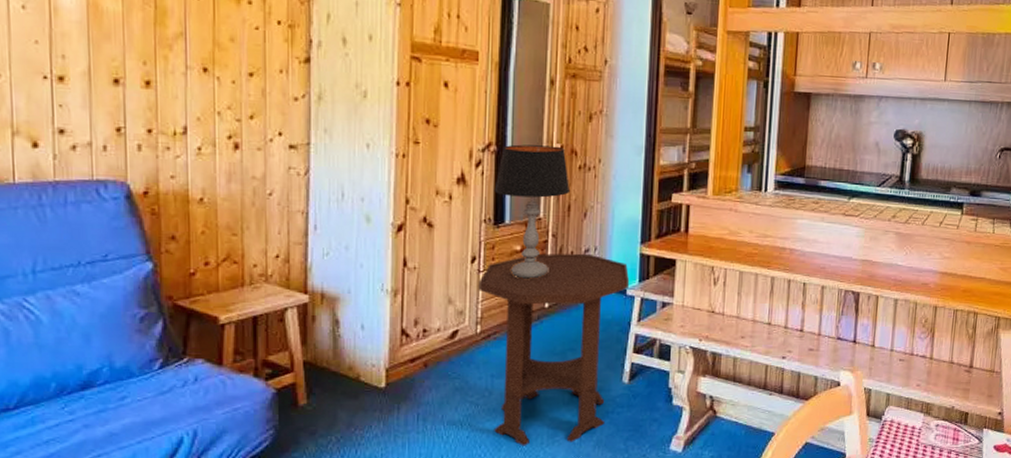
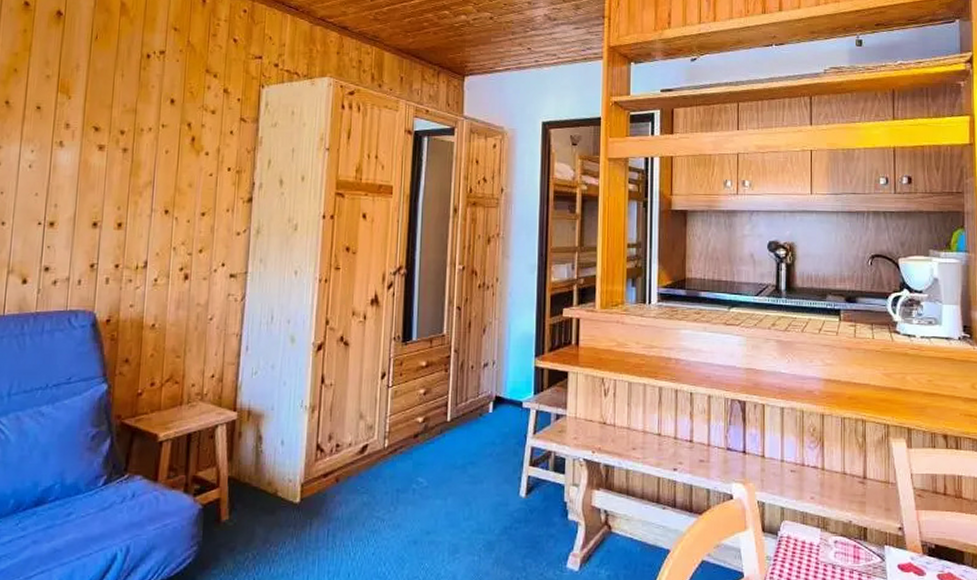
side table: present [478,253,630,446] -> none [387,367,526,564]
table lamp: present [494,144,571,279] -> none [403,267,471,393]

